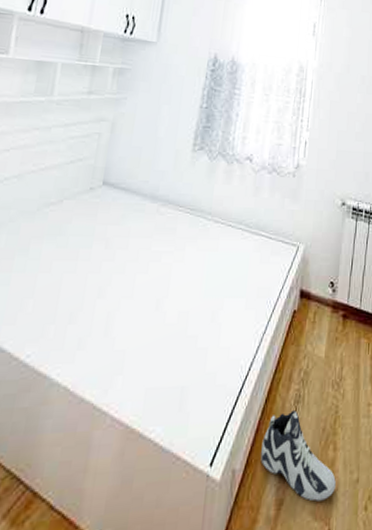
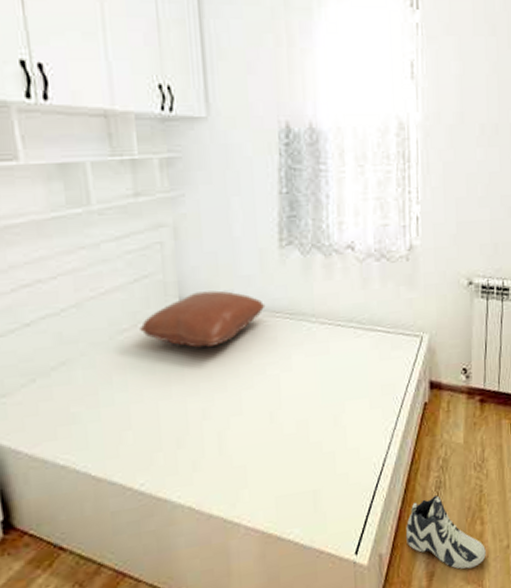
pillow: none [64,179,172,229] -> present [140,290,266,348]

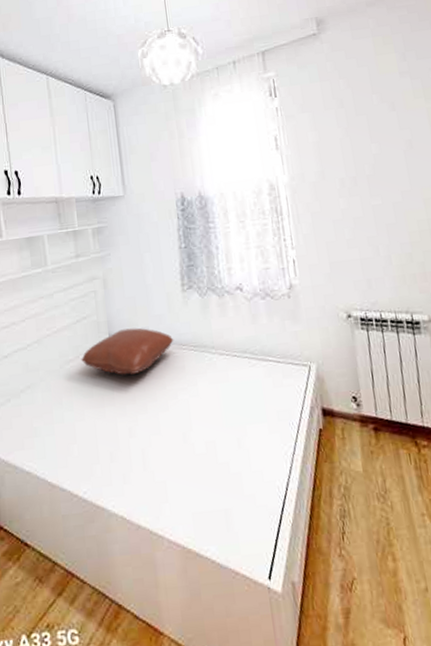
sneaker: present [406,495,486,570] -> none [315,525,404,610]

